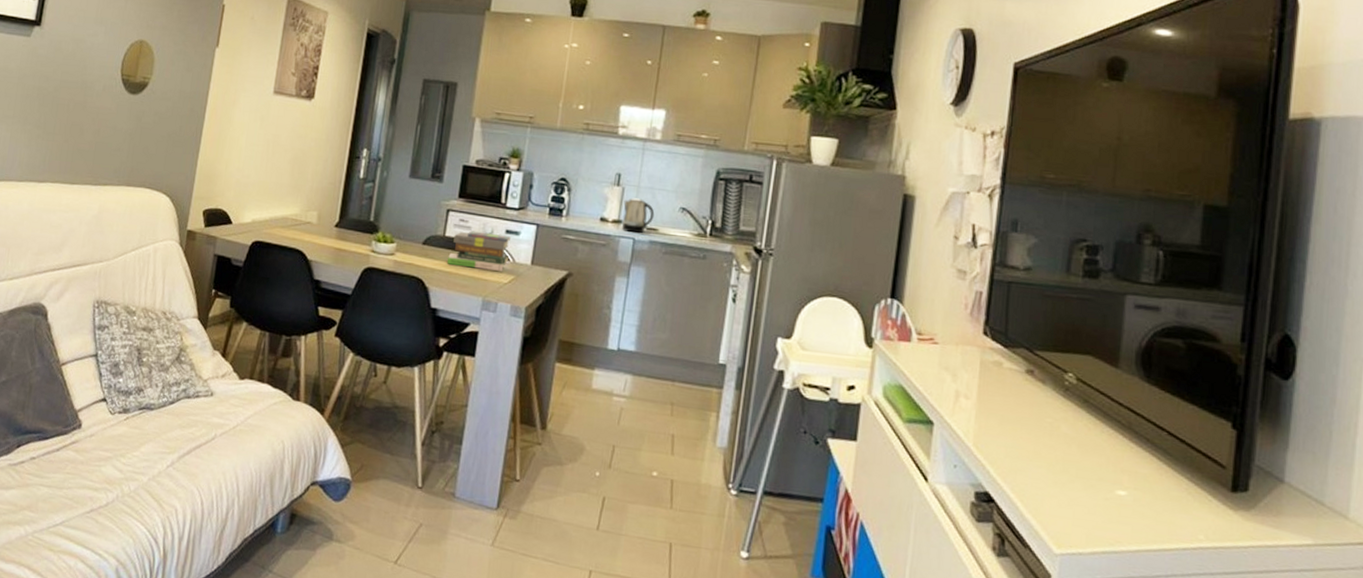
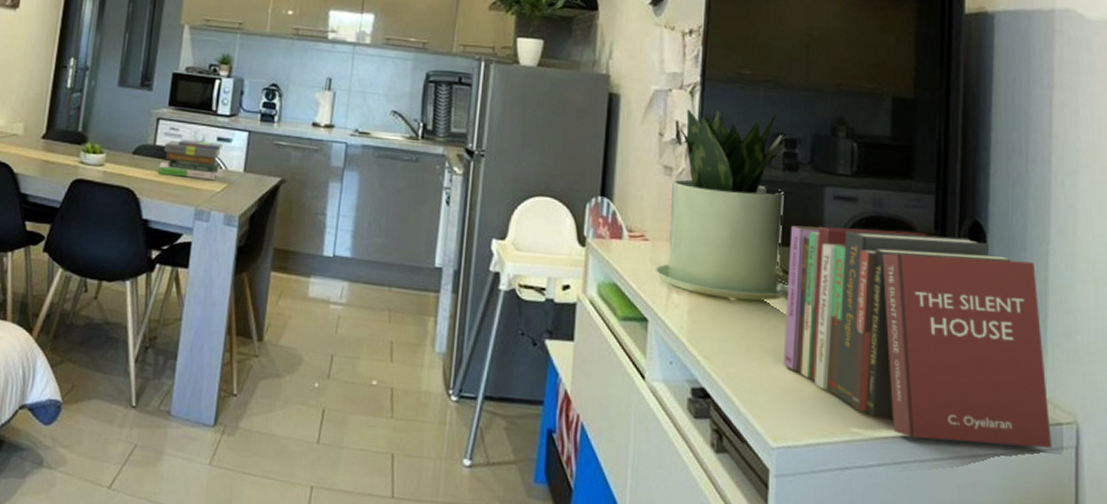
kettle: present [621,198,655,233] -> none [333,102,366,137]
planter: none [943,212,1087,408] -> present [655,109,789,301]
books: none [1071,333,1353,567] -> present [783,225,1052,448]

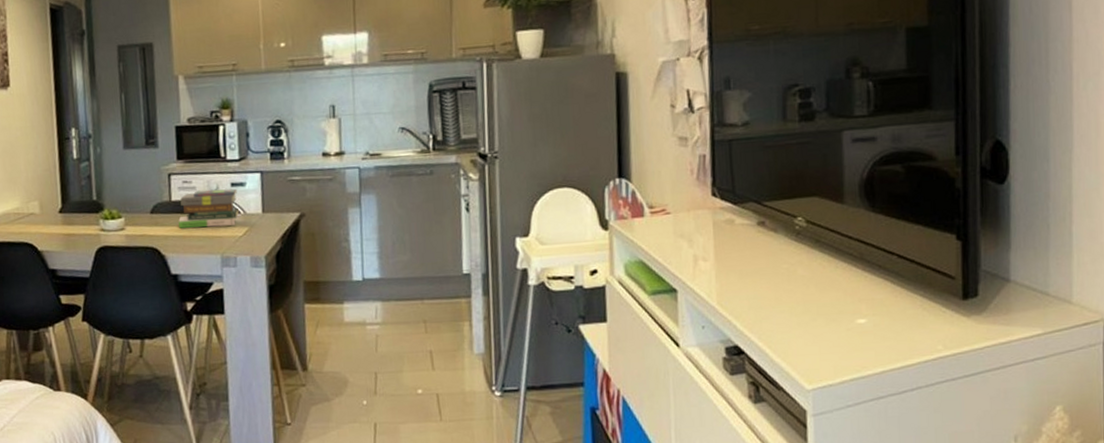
planter: present [655,109,789,301] -> none [679,63,814,258]
books: present [783,225,1052,448] -> none [811,158,1080,359]

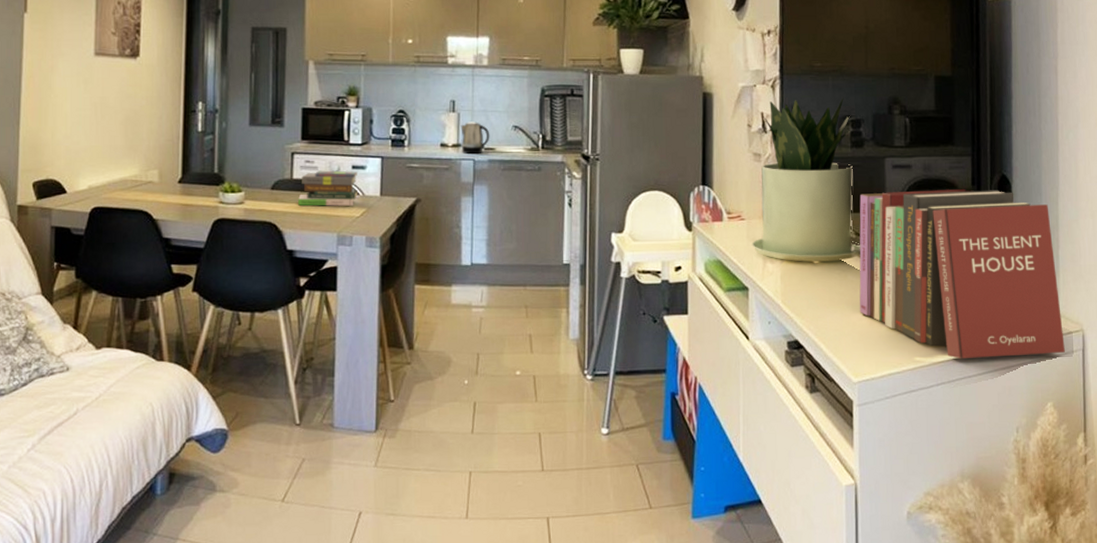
kettle: none [342,126,375,162] -> present [460,122,490,154]
planter: none [679,63,814,258] -> present [751,97,861,263]
books: none [811,158,1080,359] -> present [859,189,1065,359]

